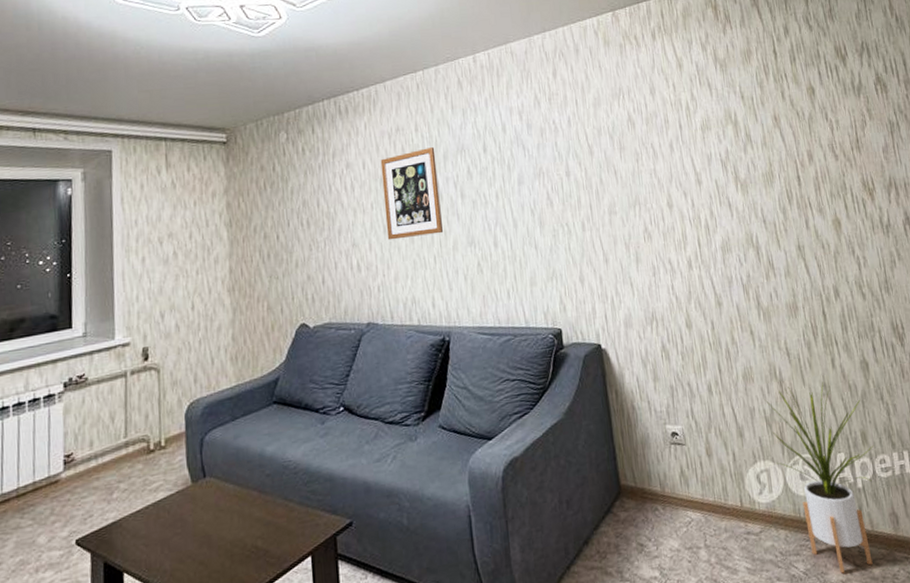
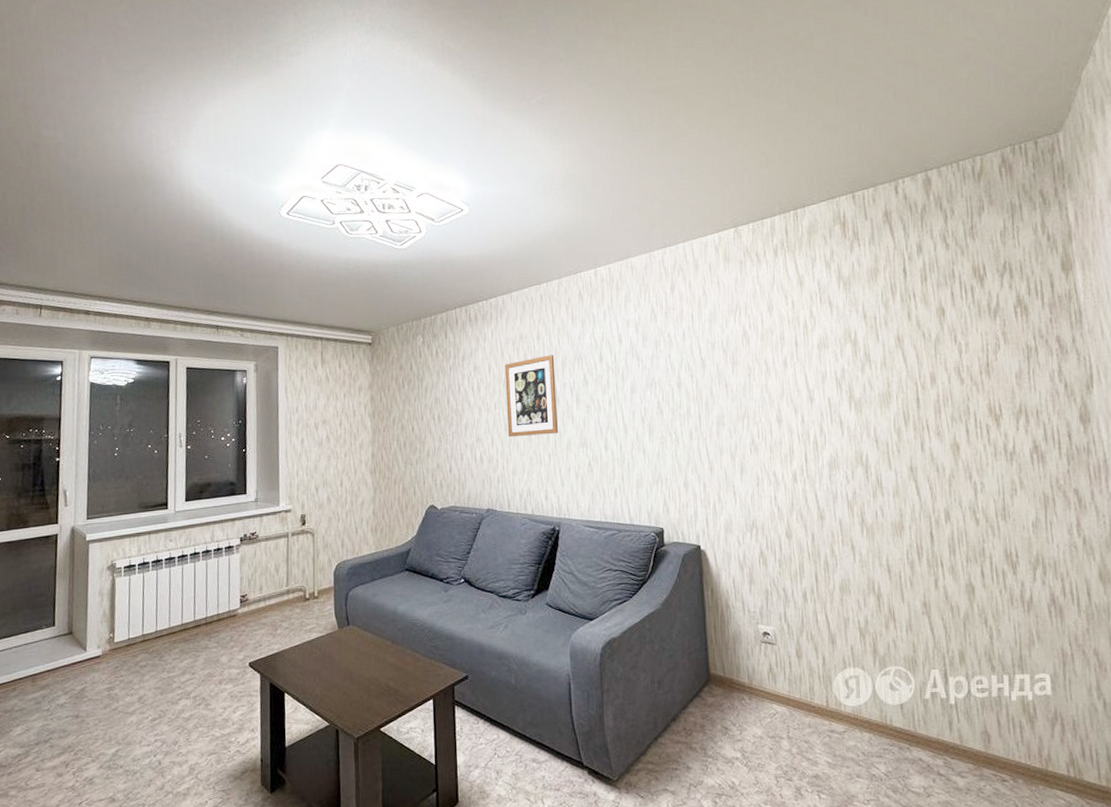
house plant: present [764,382,874,574] -> none [860,600,972,780]

